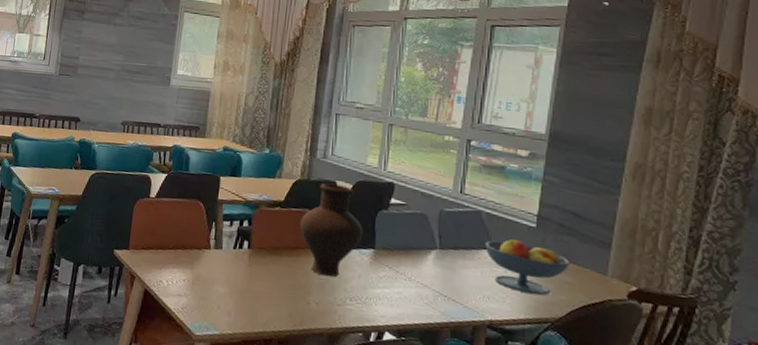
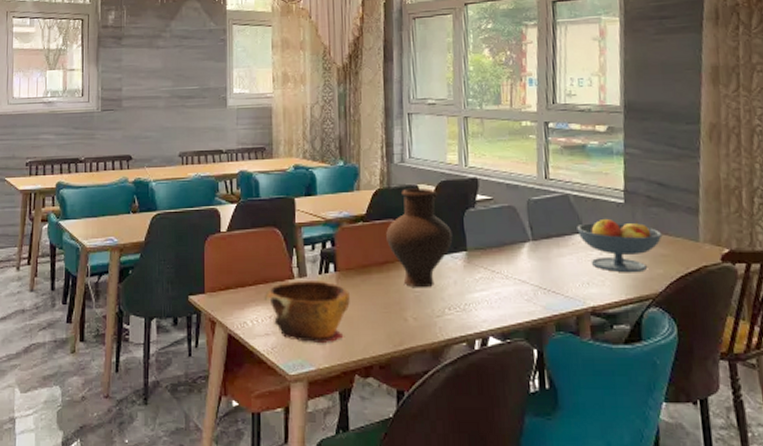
bowl: none [180,251,259,313] -> present [264,281,350,344]

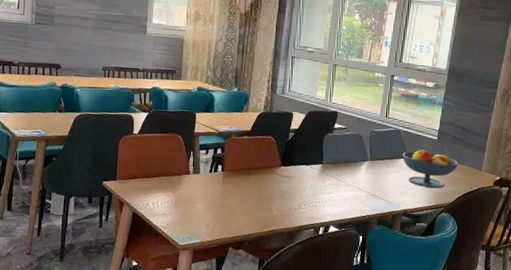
bowl: present [264,281,350,344] -> none [164,176,232,224]
vase: present [386,188,453,288] -> none [264,114,314,189]

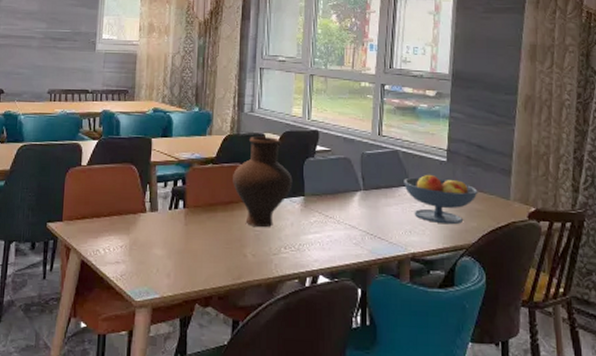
vase: none [264,114,314,189] -> present [233,137,293,228]

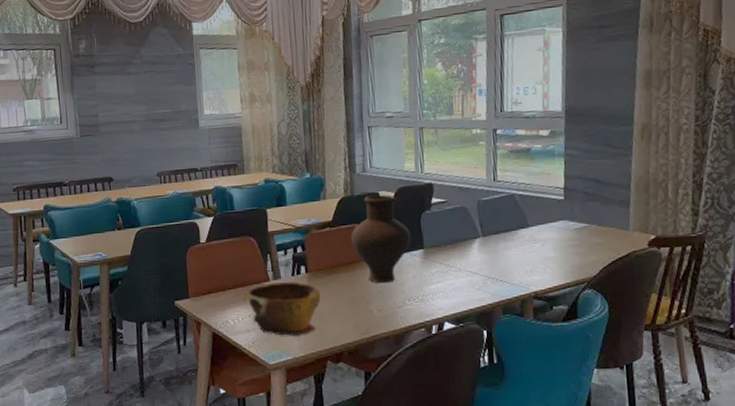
bowl: none [116,215,196,274] -> present [243,281,321,337]
fruit bowl: present [404,175,478,225] -> none [522,214,597,261]

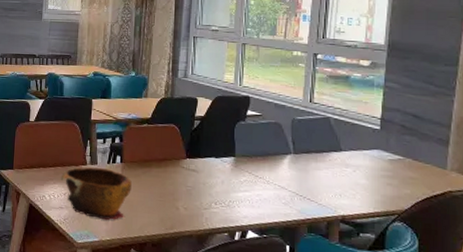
vase: present [351,195,411,284] -> none [166,100,224,184]

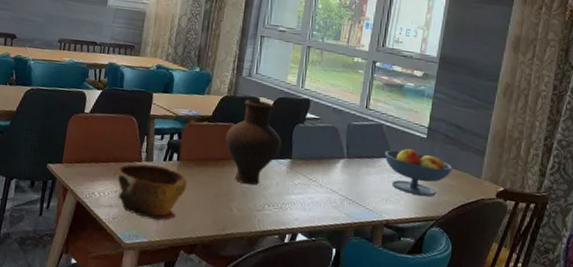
vase: none [166,100,224,184] -> present [225,99,282,185]
fruit bowl: none [335,142,413,191] -> present [385,149,453,197]

